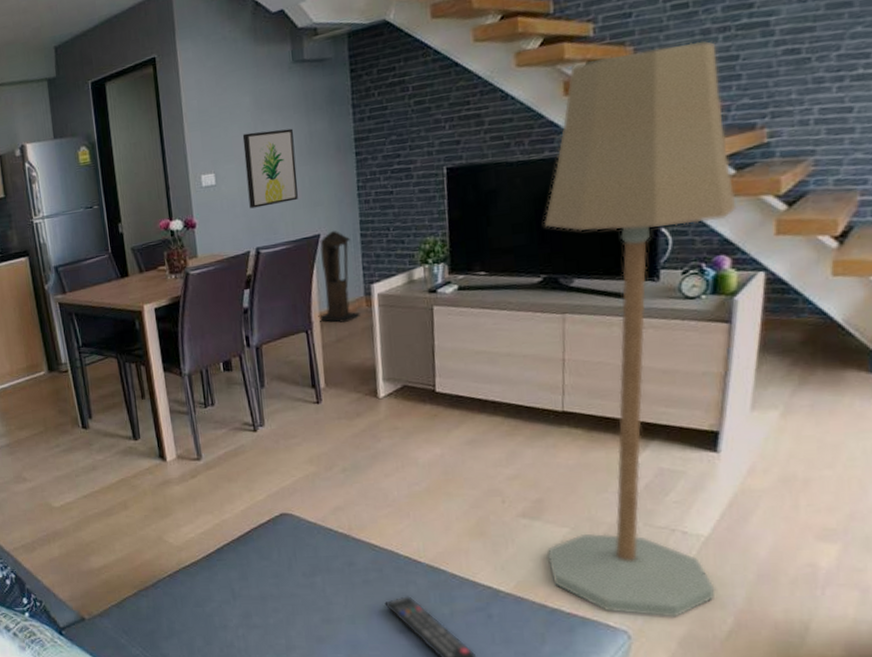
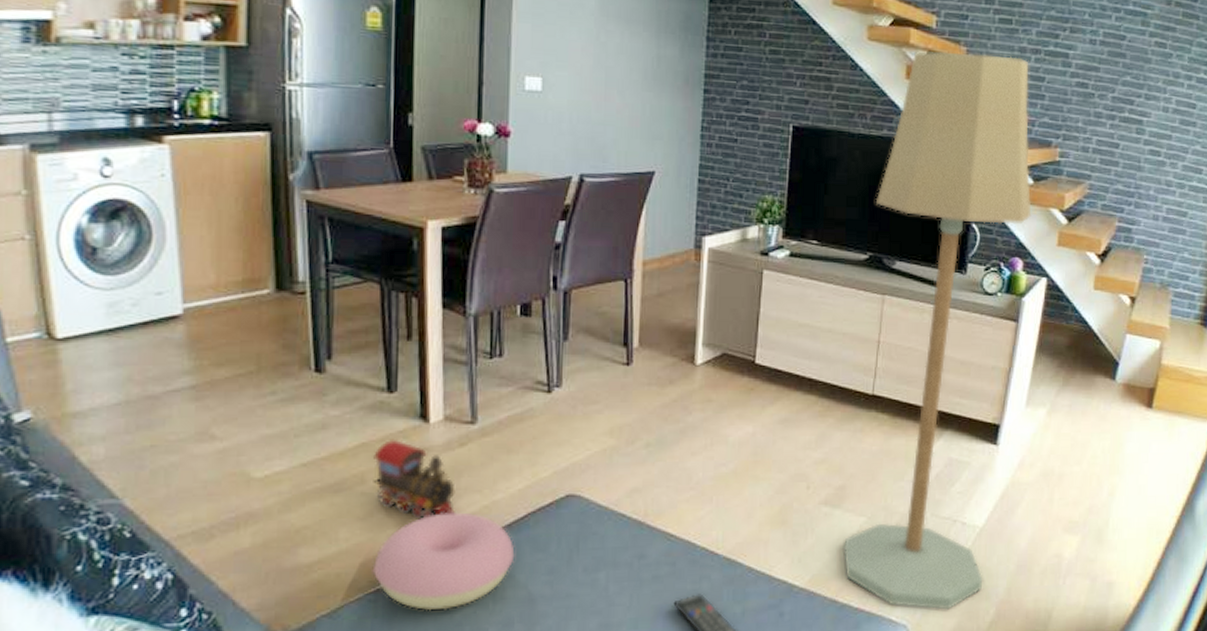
toy train: none [130,474,195,535] -> present [373,438,456,520]
cushion: none [141,529,246,605] -> present [372,512,515,611]
wall art: present [242,128,298,209] -> none [579,40,641,129]
lantern: present [318,231,360,323] -> none [641,171,687,275]

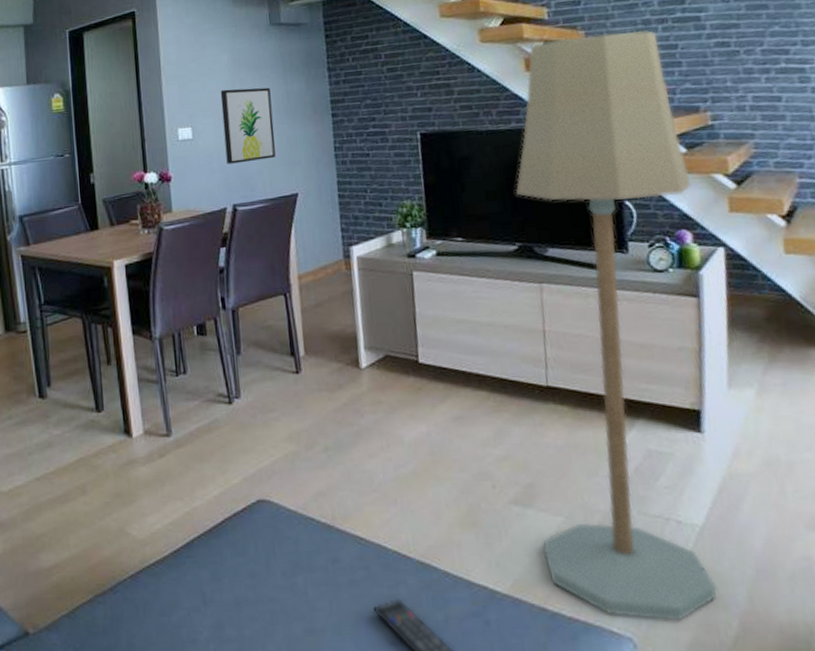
cushion: present [372,512,515,611] -> none [98,519,219,613]
toy train: present [373,438,456,520] -> none [90,453,162,526]
wall art: none [579,40,641,129] -> present [220,87,276,164]

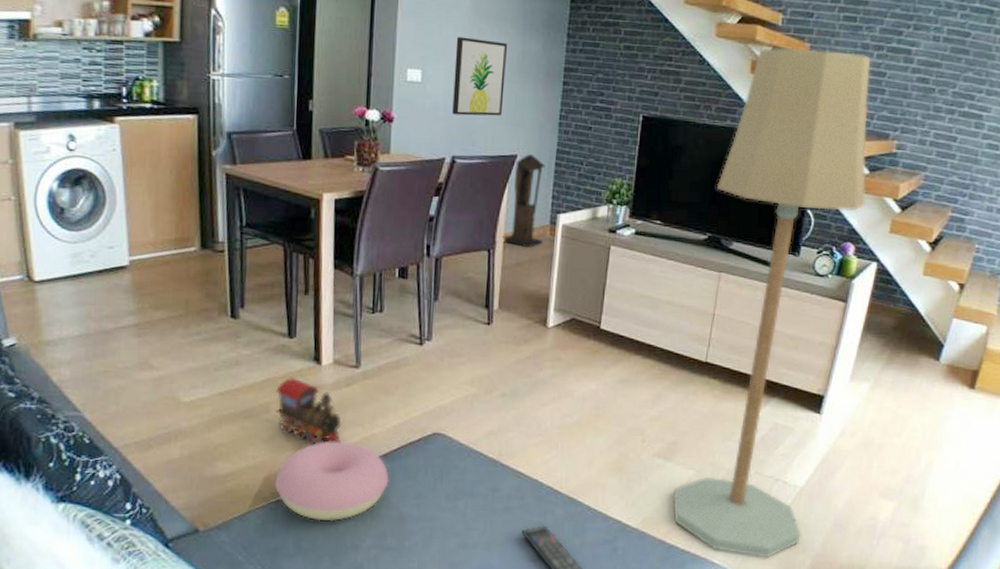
toy train: none [90,453,162,526] -> present [275,376,342,445]
cushion: none [98,519,219,613] -> present [274,441,389,522]
lantern: none [297,190,340,286] -> present [502,154,545,247]

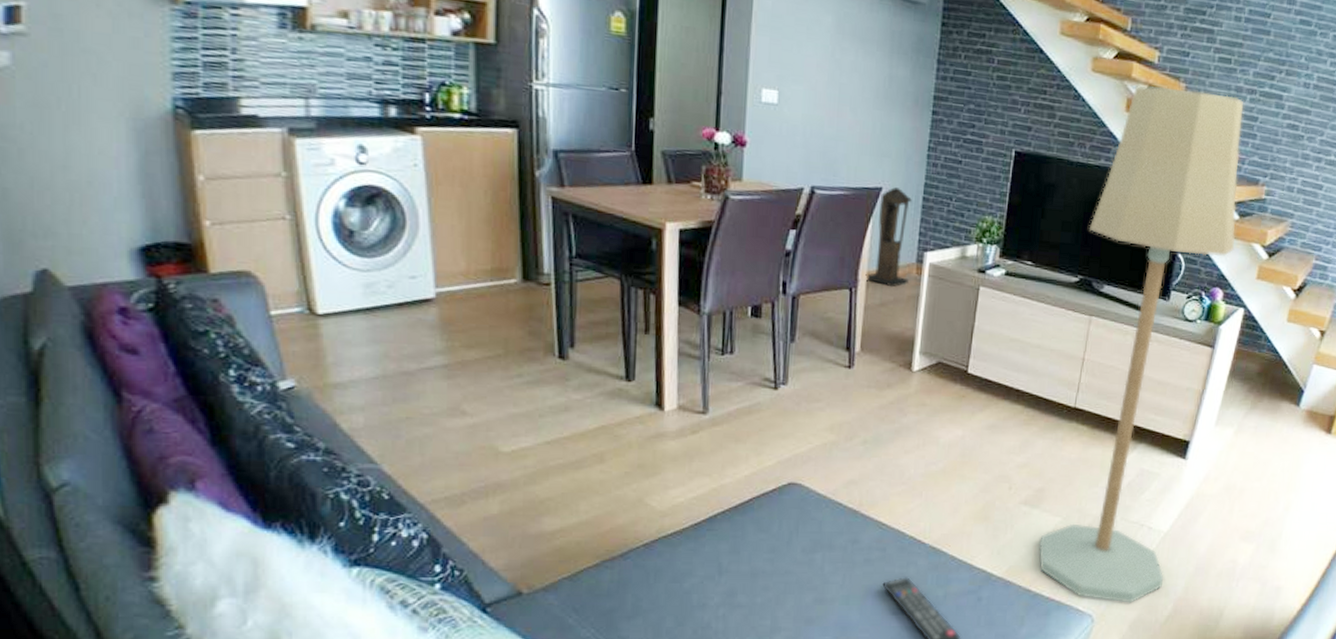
cushion: present [274,441,389,522] -> none [609,492,740,579]
toy train: present [275,376,342,445] -> none [611,423,687,497]
wall art: present [452,36,508,116] -> none [812,56,874,145]

